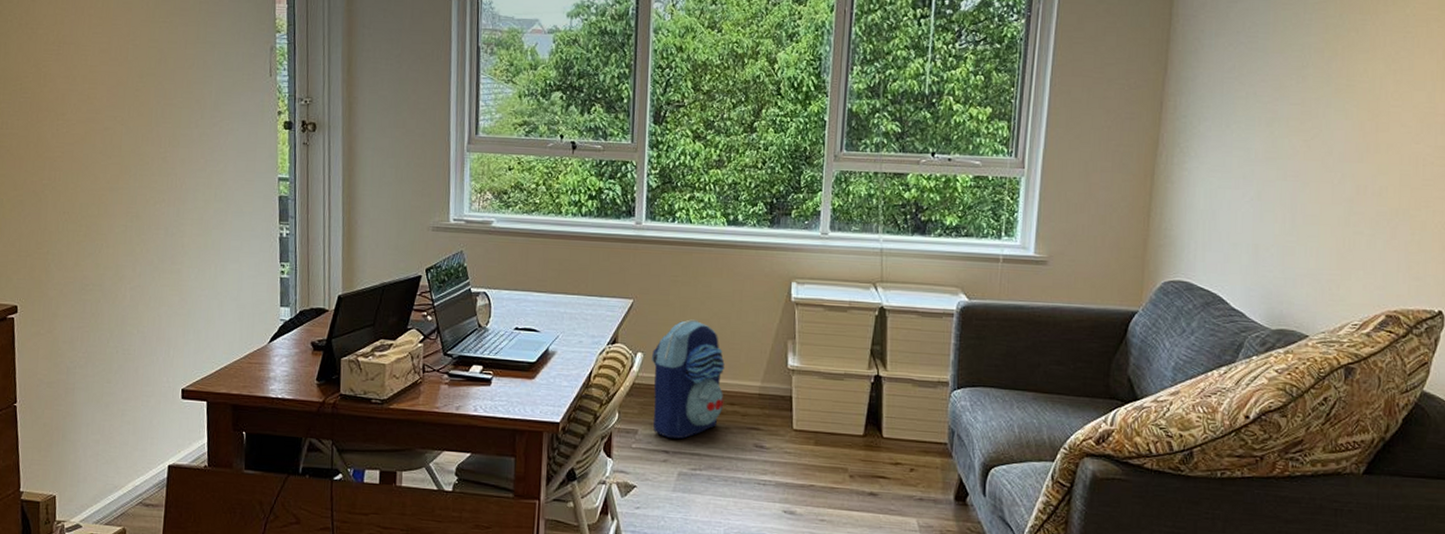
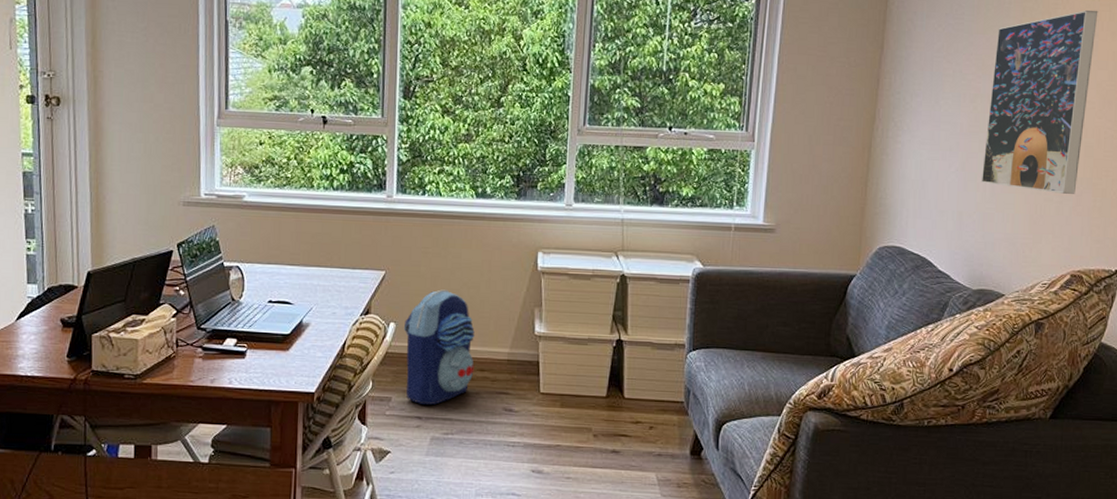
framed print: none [1279,25,1414,227] -> present [981,10,1098,194]

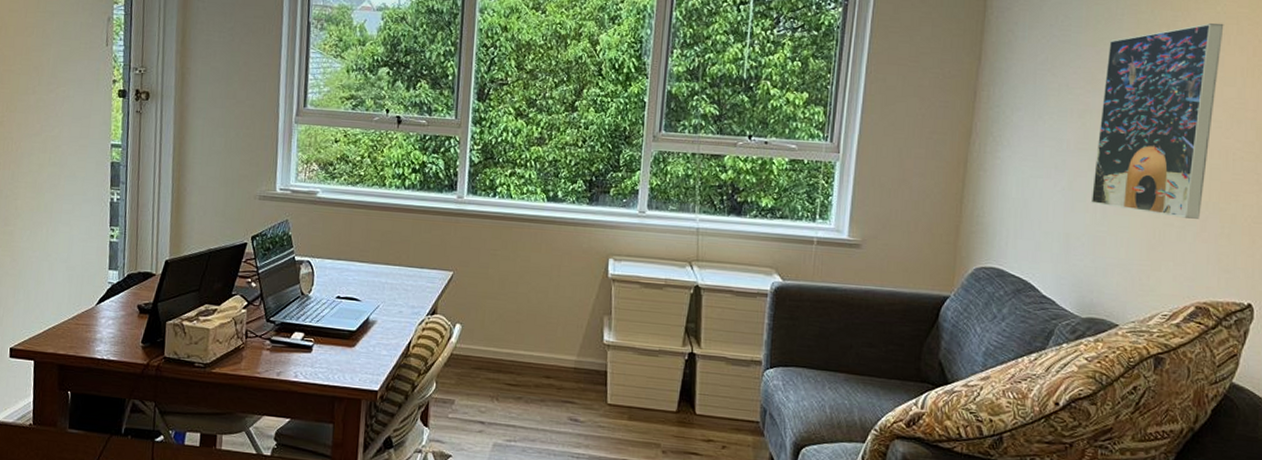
backpack: present [403,289,475,406] -> none [469,292,542,410]

